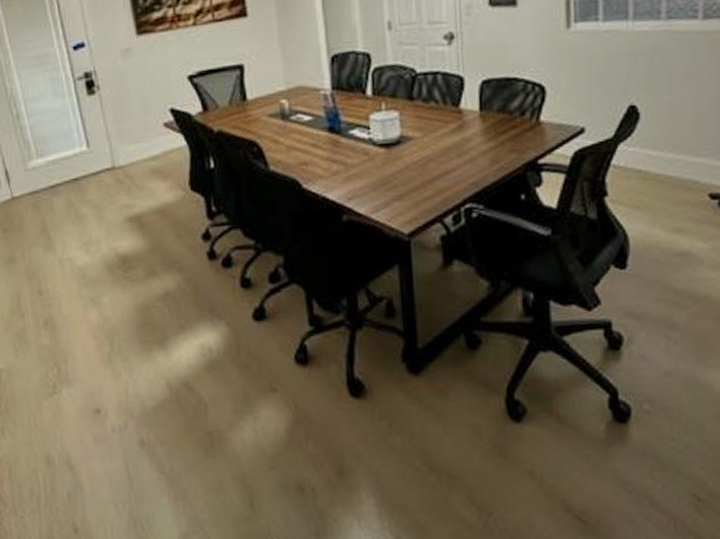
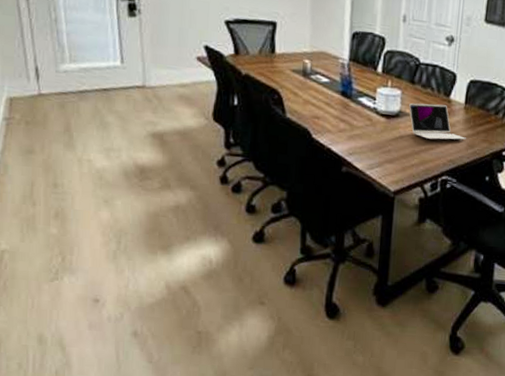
laptop: none [411,116,488,163] -> present [409,102,466,140]

